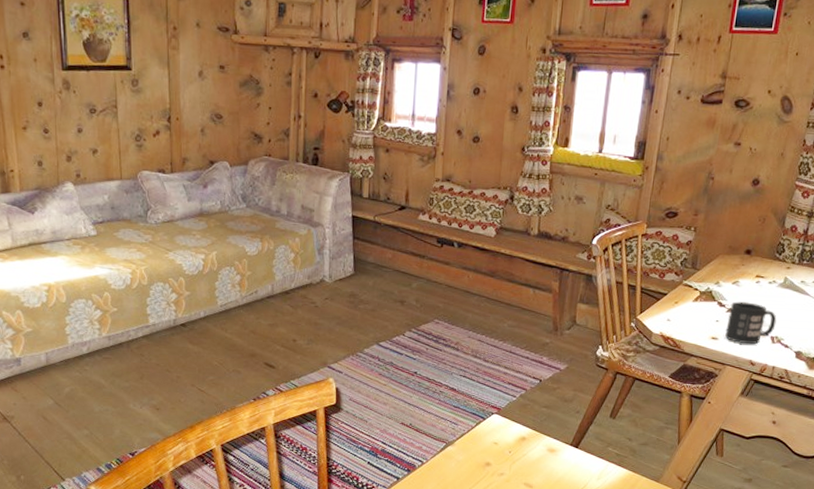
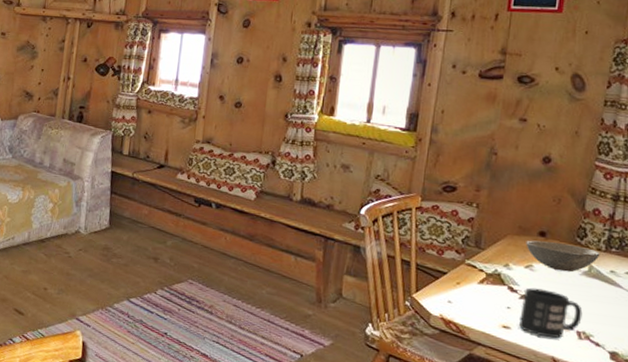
soup bowl: none [734,258,794,285] -> present [526,240,600,272]

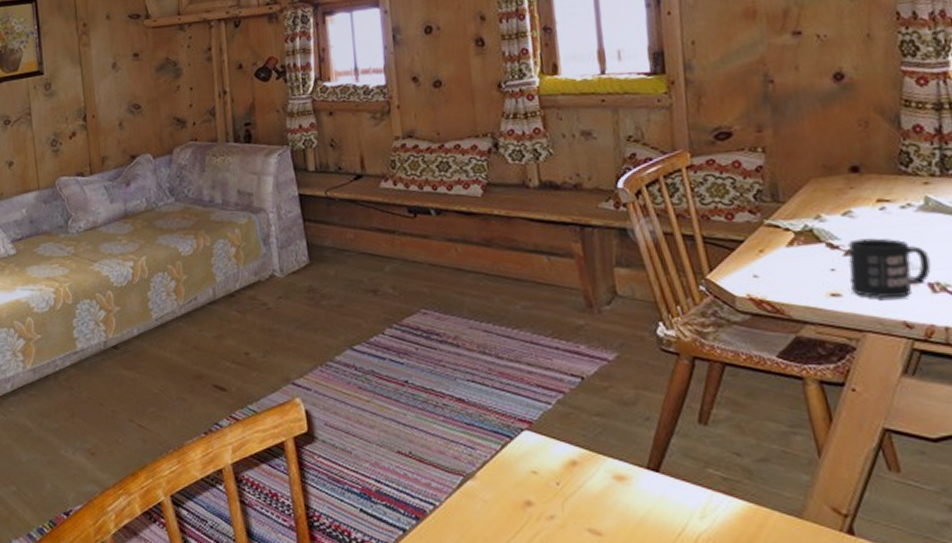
soup bowl: present [526,240,600,272] -> none [835,175,936,212]

